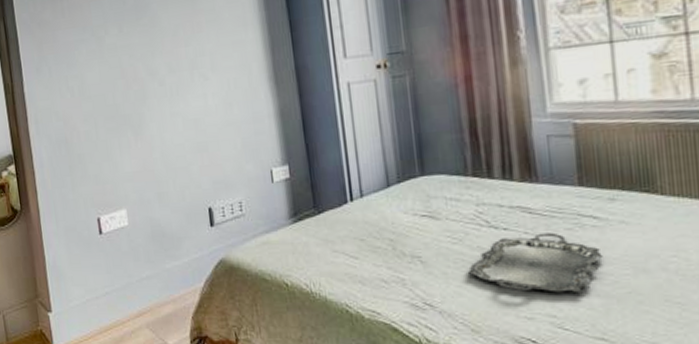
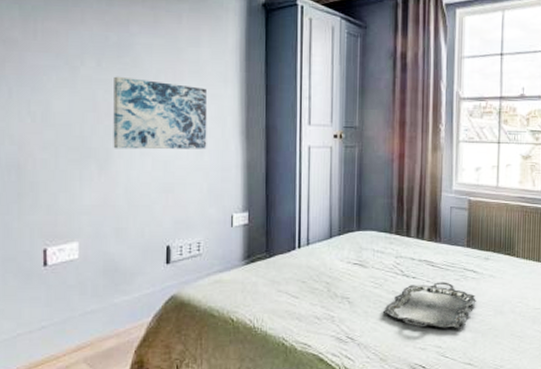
wall art: none [136,36,235,113] -> present [113,76,208,150]

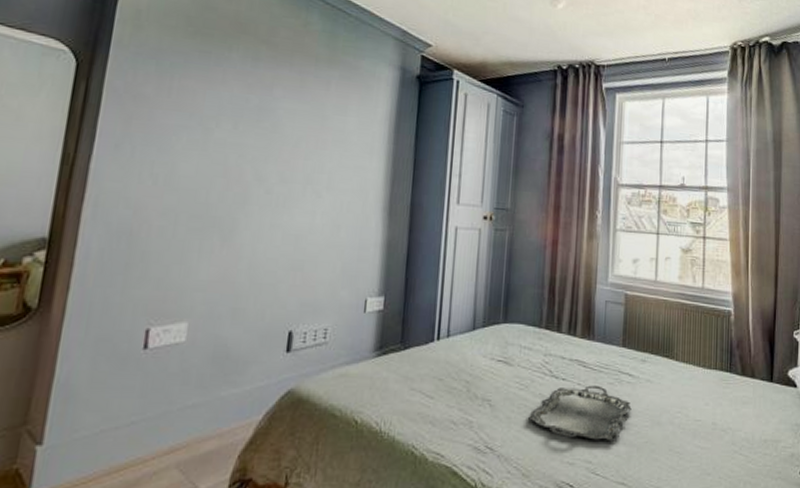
wall art: present [113,76,208,150] -> none [240,141,350,225]

